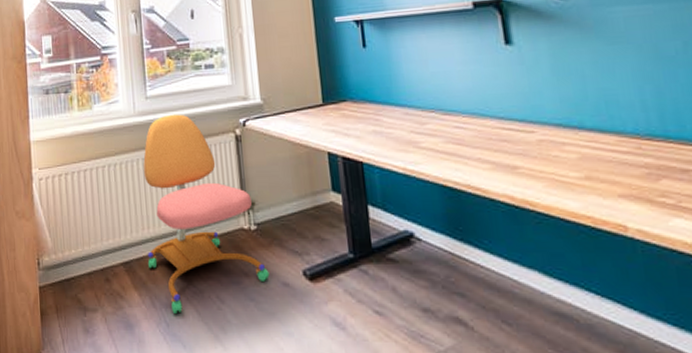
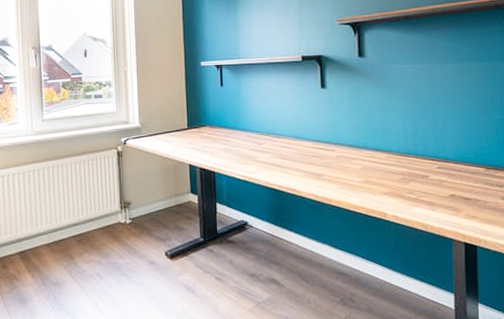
office chair: present [143,114,270,313] -> none [39,134,139,289]

